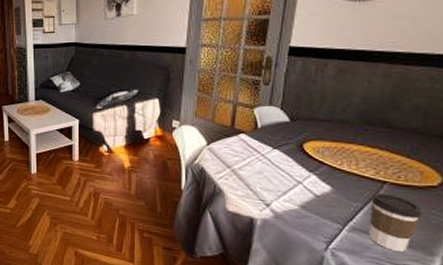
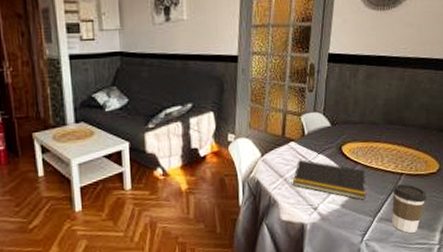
notepad: none [241,152,333,205] -> present [292,159,366,200]

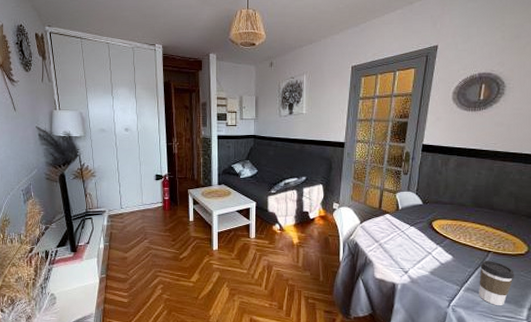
notepad: present [292,159,366,200] -> none [386,229,454,270]

